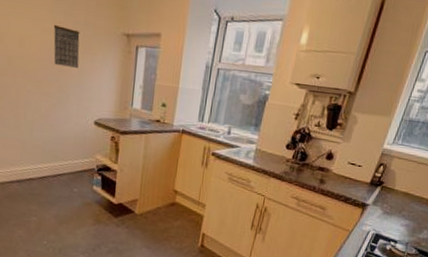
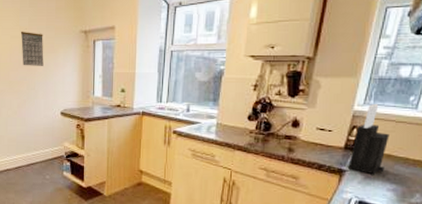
knife block: none [371,144,411,211] -> present [348,104,390,175]

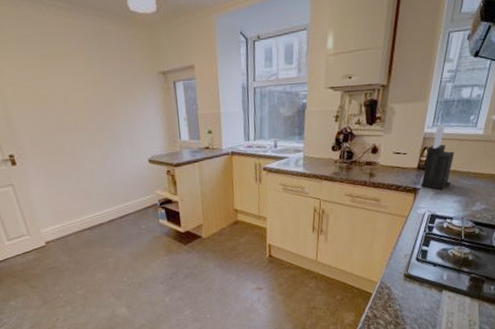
calendar: present [20,31,44,66] -> none [92,75,124,114]

